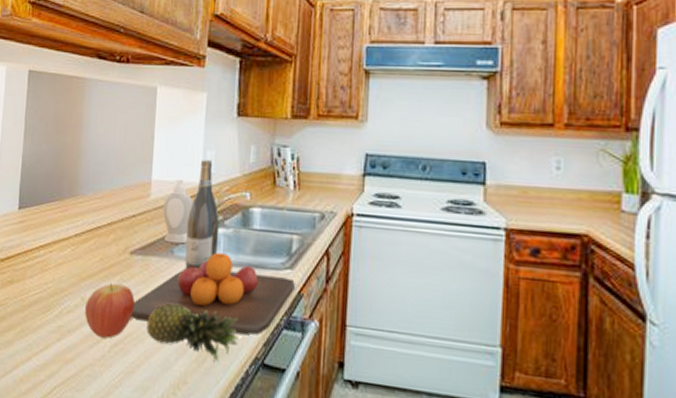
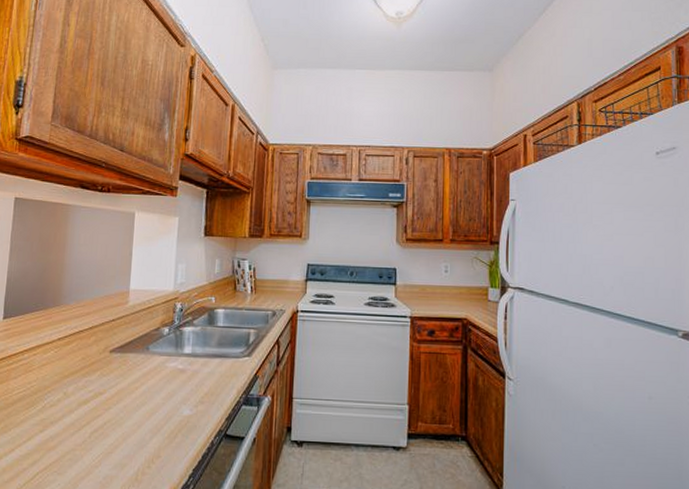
fruit: present [84,283,136,338] -> none [66,378,114,426]
chopping board: present [130,252,295,335] -> none [110,347,252,412]
fruit: present [146,303,240,362] -> none [124,391,207,437]
soap bottle: present [162,178,193,244] -> none [139,287,167,342]
wine bottle: present [185,160,220,270] -> none [159,272,189,362]

